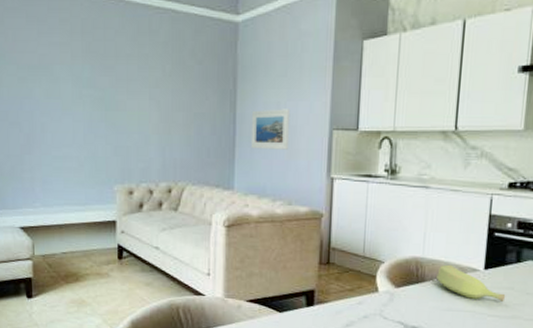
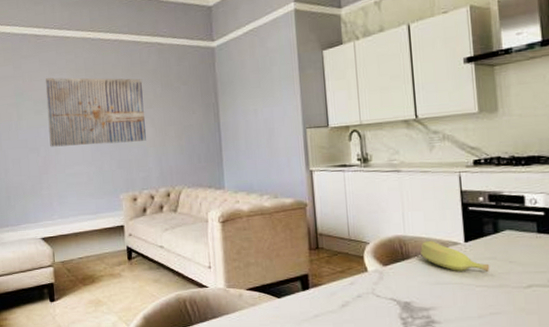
wall art: none [33,39,150,126] -> present [46,77,146,147]
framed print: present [250,109,291,150] -> none [233,114,270,152]

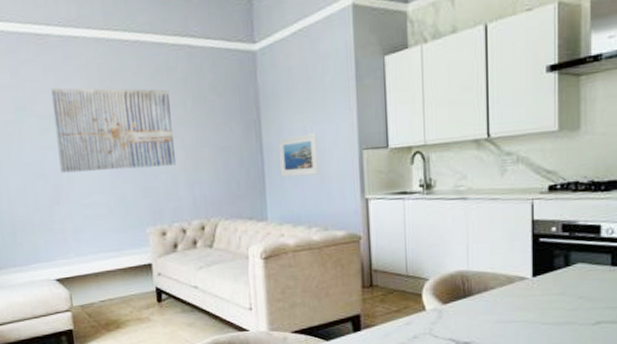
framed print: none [233,114,270,152] -> present [278,133,320,178]
banana: present [420,240,490,273] -> none [484,275,558,309]

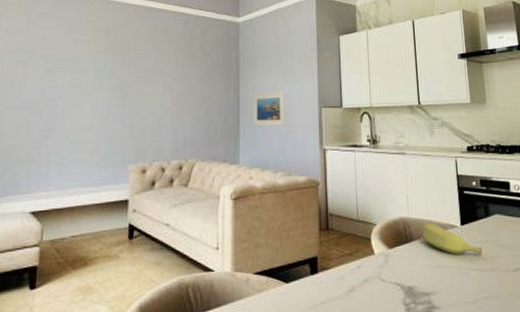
wall art: present [51,88,176,173] -> none [56,37,165,110]
banana: none [484,275,558,309] -> present [422,222,483,256]

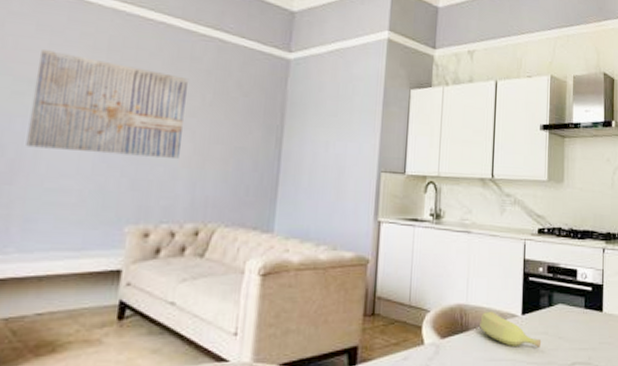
wall art: none [56,37,165,110] -> present [26,50,189,158]
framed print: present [252,91,286,127] -> none [295,148,340,191]

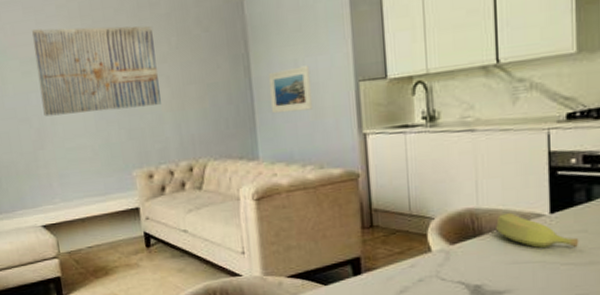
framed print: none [295,148,340,191] -> present [268,65,313,114]

